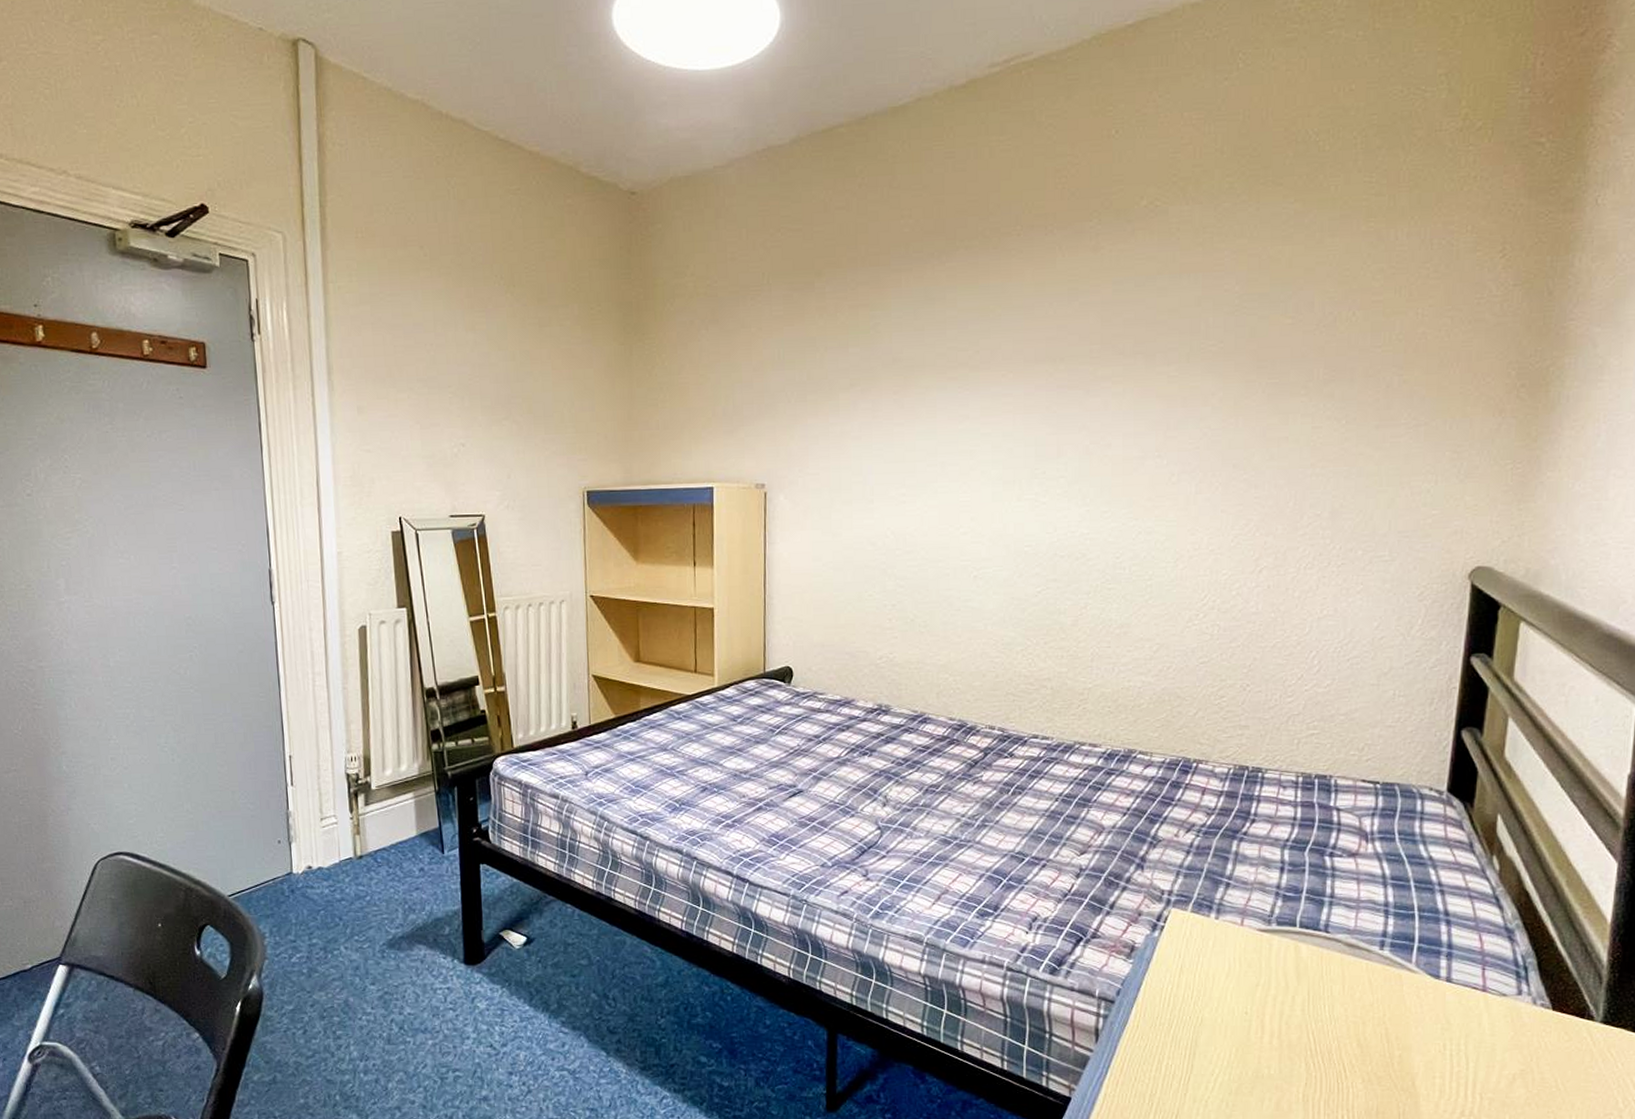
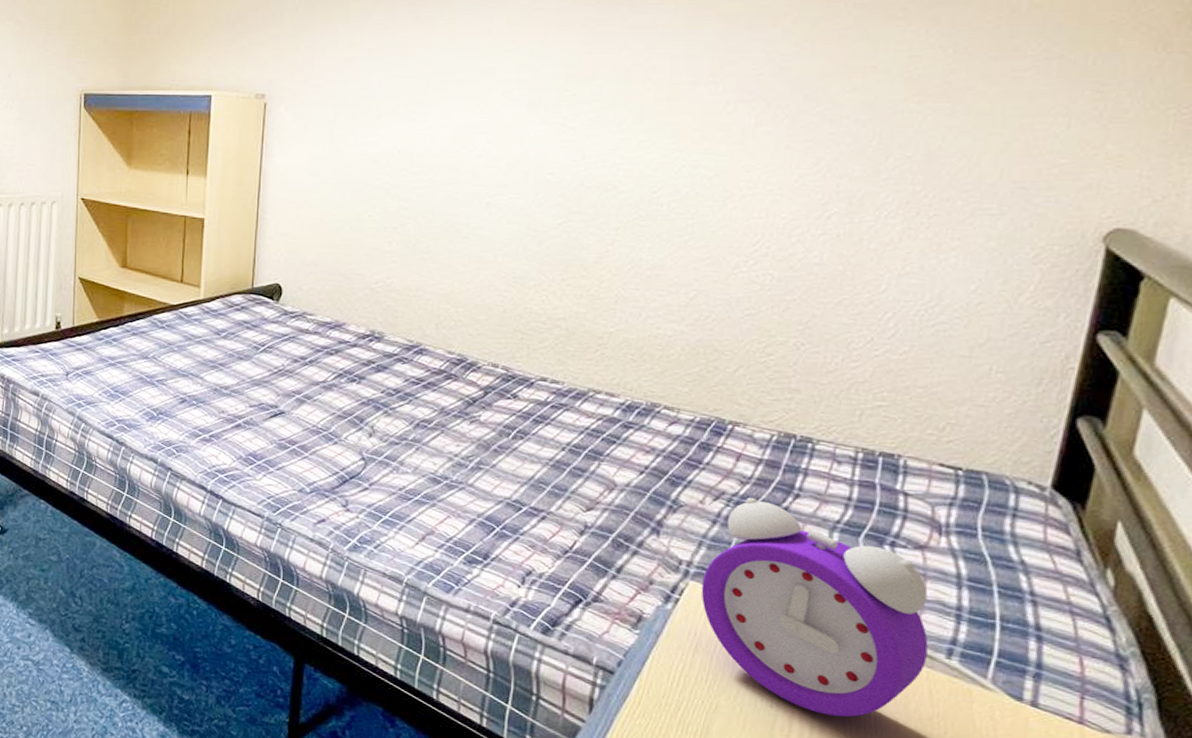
alarm clock: none [1181,826,1365,1014] -> present [701,497,928,718]

